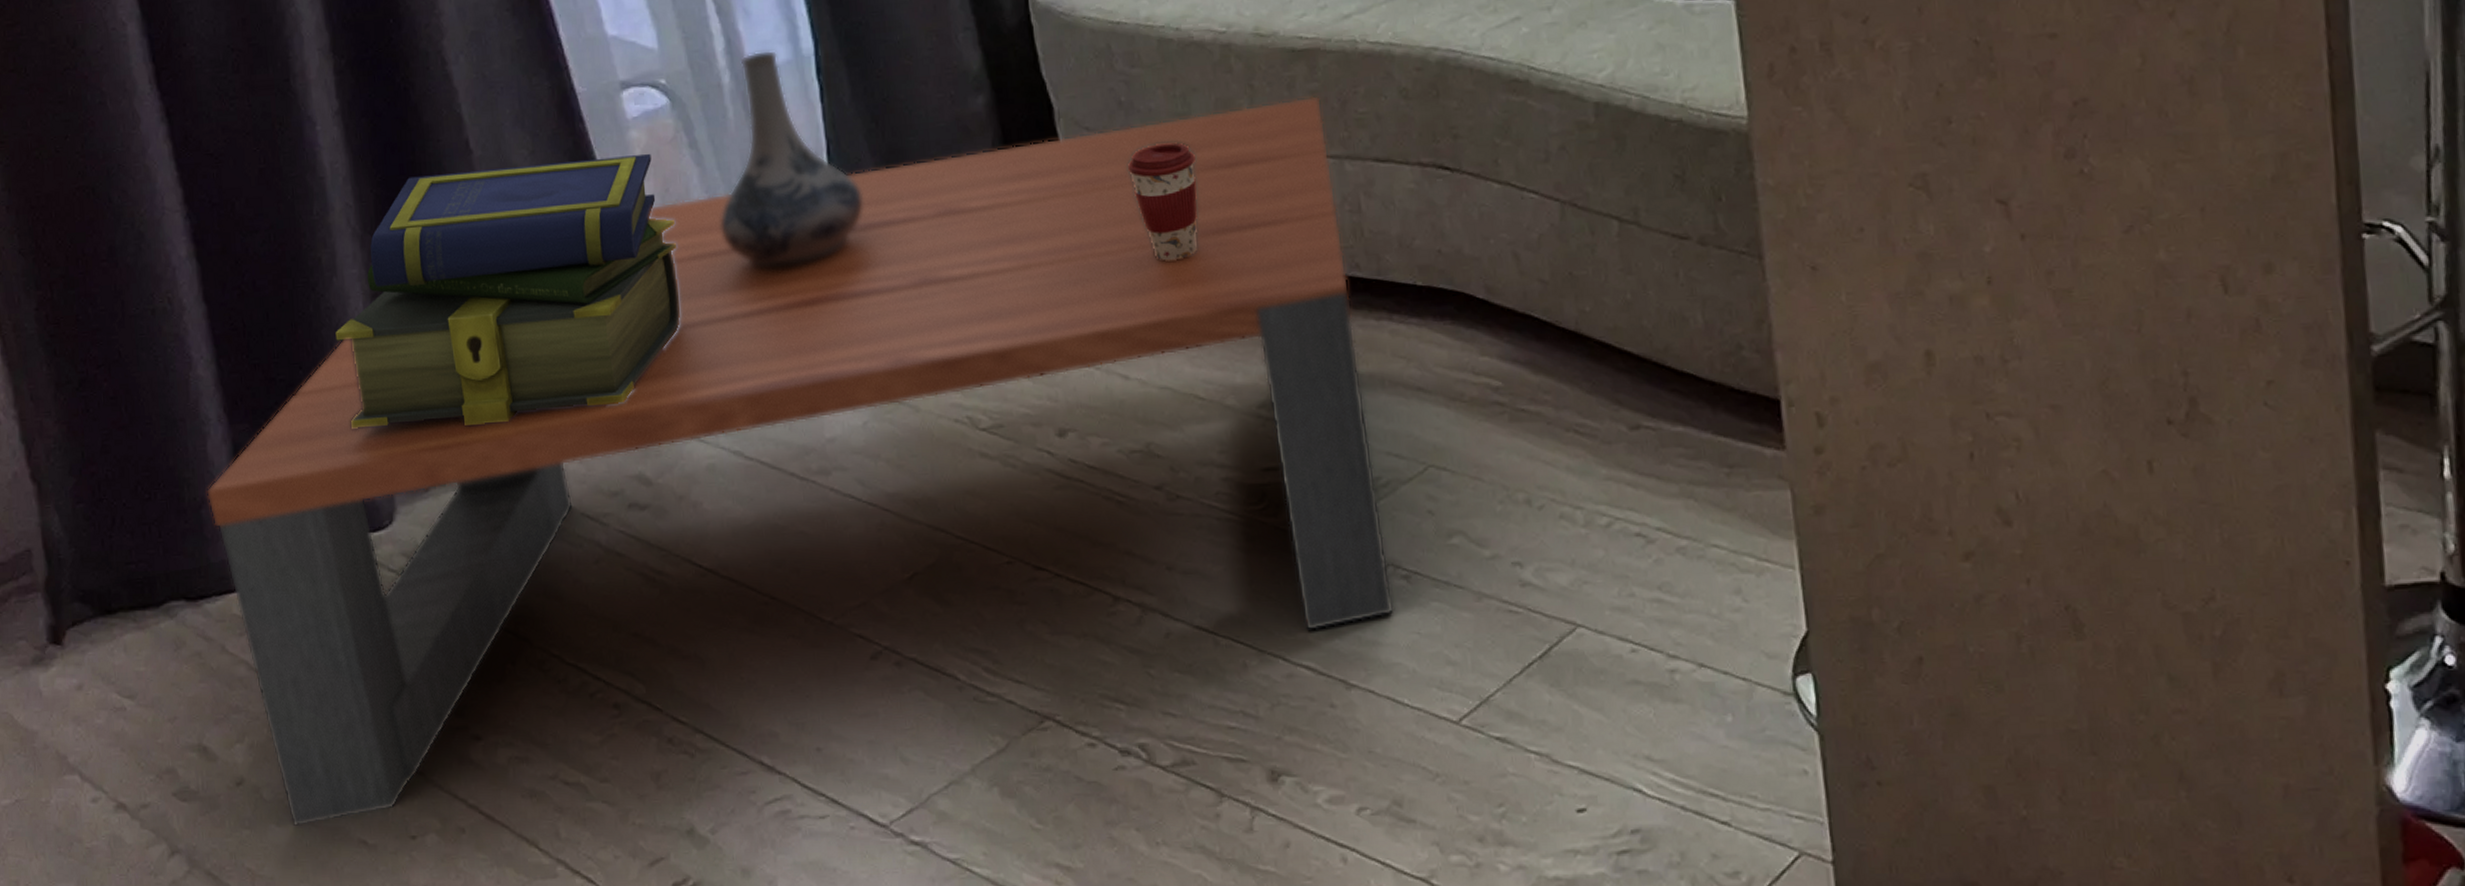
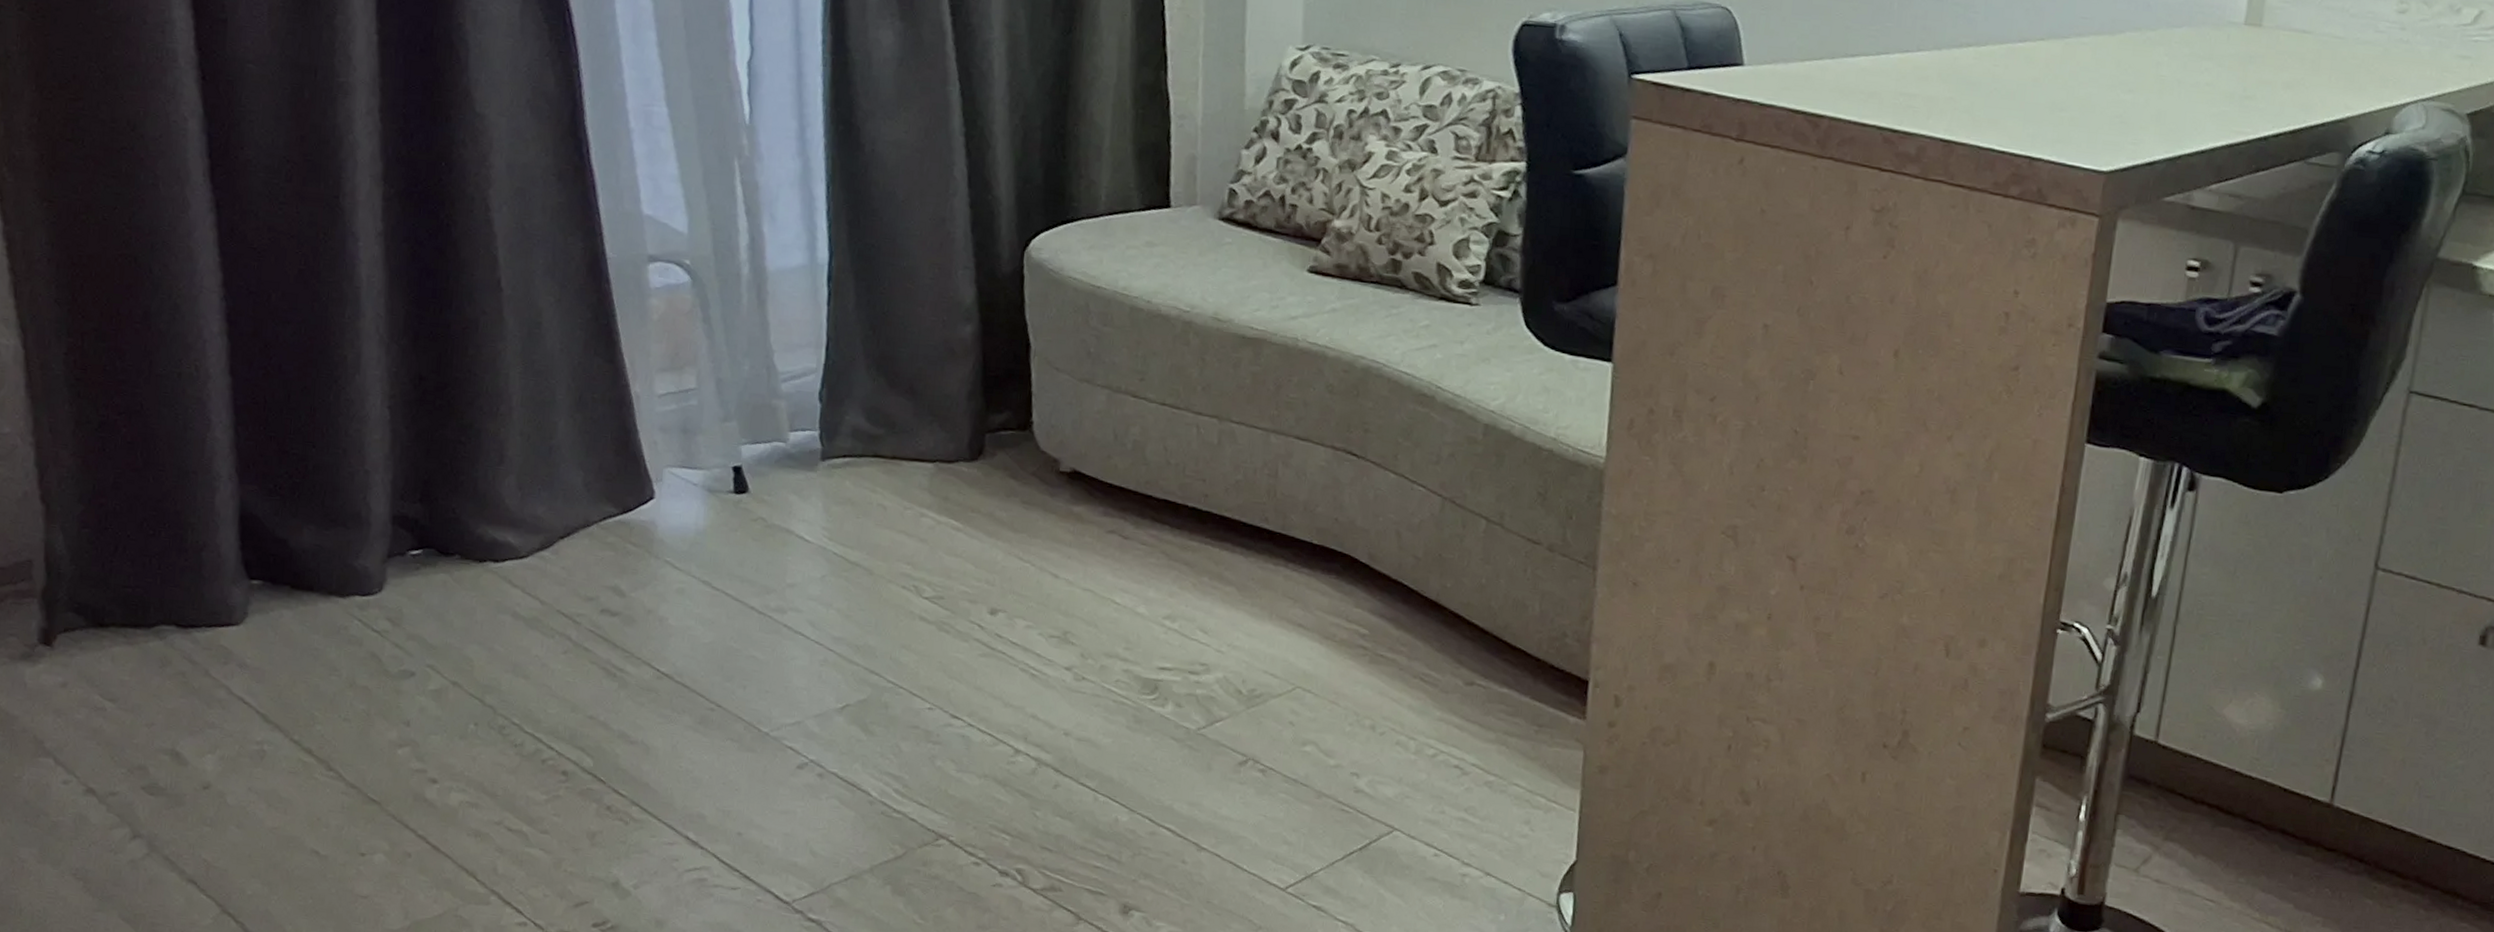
coffee table: present [206,96,1394,827] -> none [208,364,1260,832]
stack of books: present [335,154,681,429] -> none [351,301,681,525]
decorative vase: present [720,49,863,270] -> none [720,252,851,437]
coffee cup: present [1127,142,1198,262] -> none [1086,392,1147,490]

